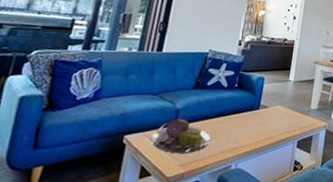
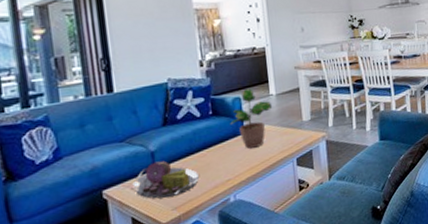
potted plant: none [249,71,289,124] -> present [230,89,273,149]

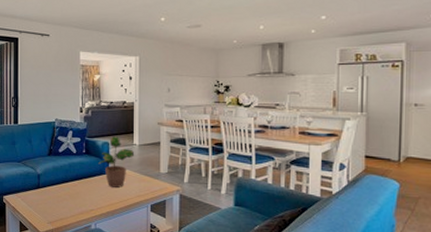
serving tray: present [132,160,199,199] -> none [23,182,70,213]

